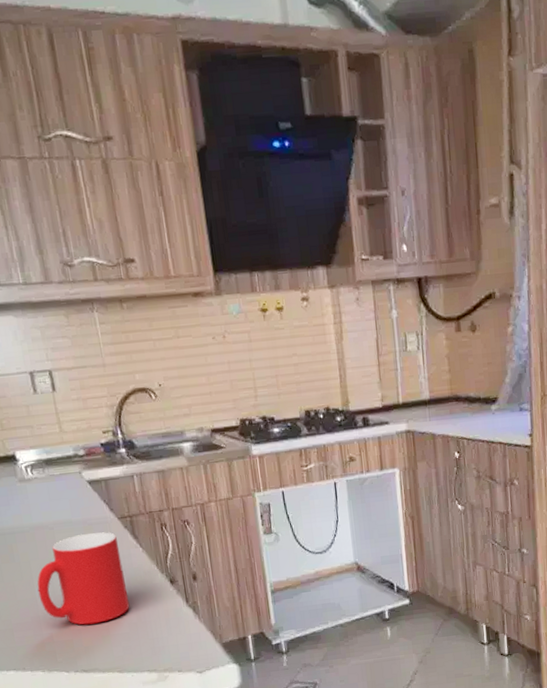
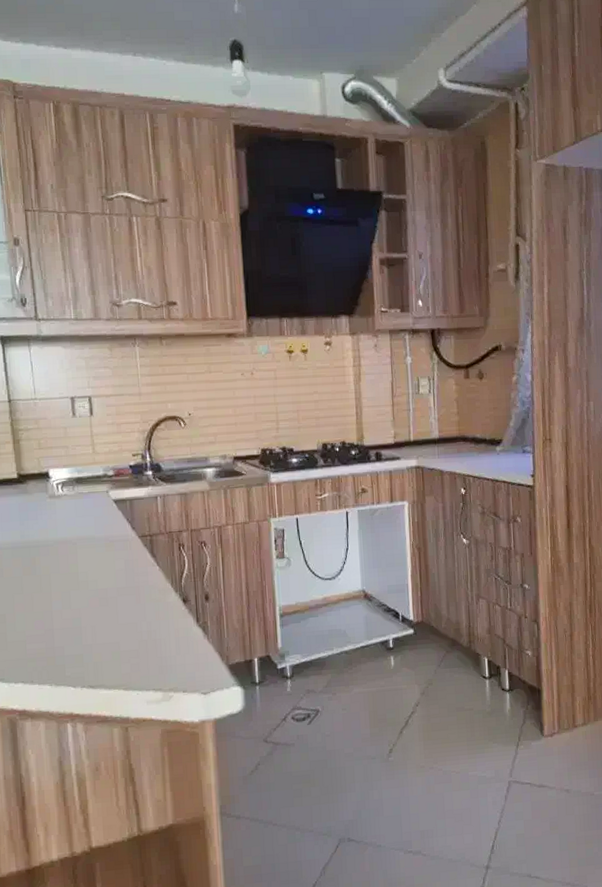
cup: present [37,532,130,625] -> none [54,549,142,640]

